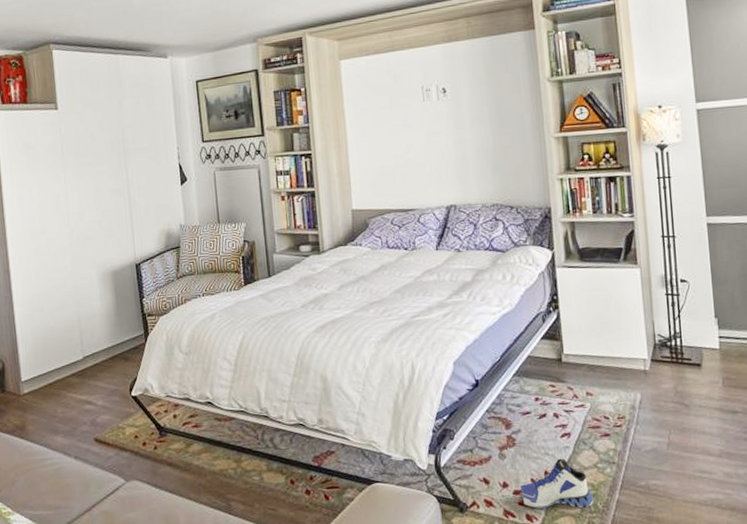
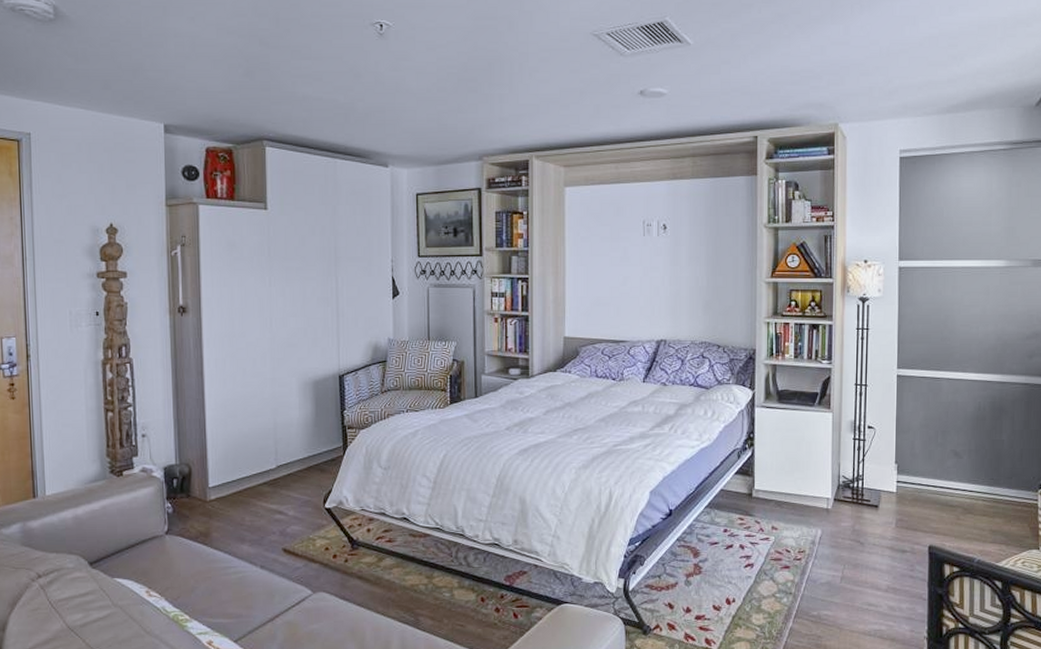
sneaker: present [520,458,594,509] -> none [702,587,769,634]

